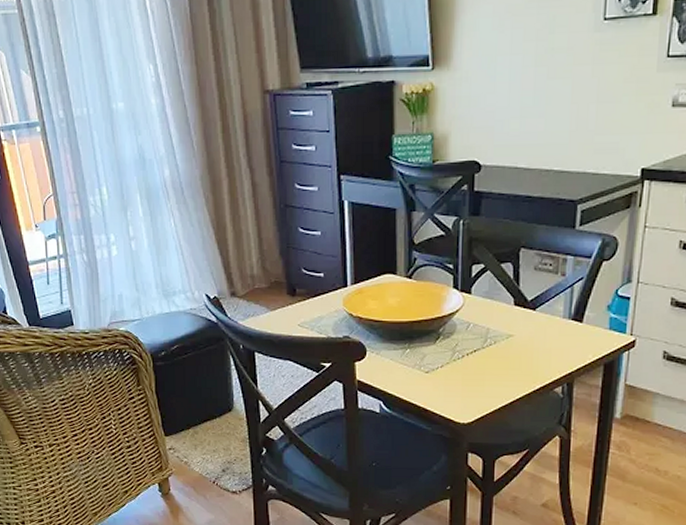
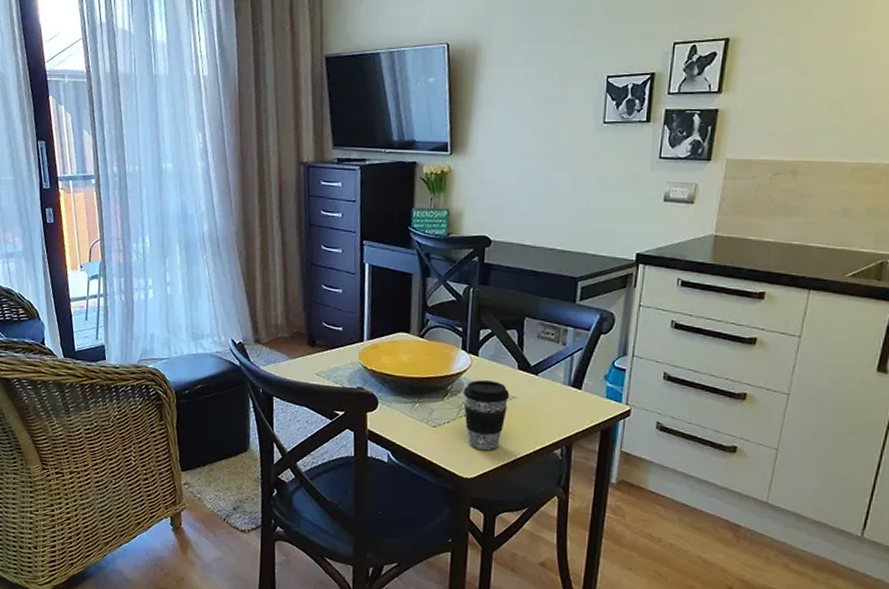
coffee cup: none [456,320,506,394] -> present [463,380,510,451]

